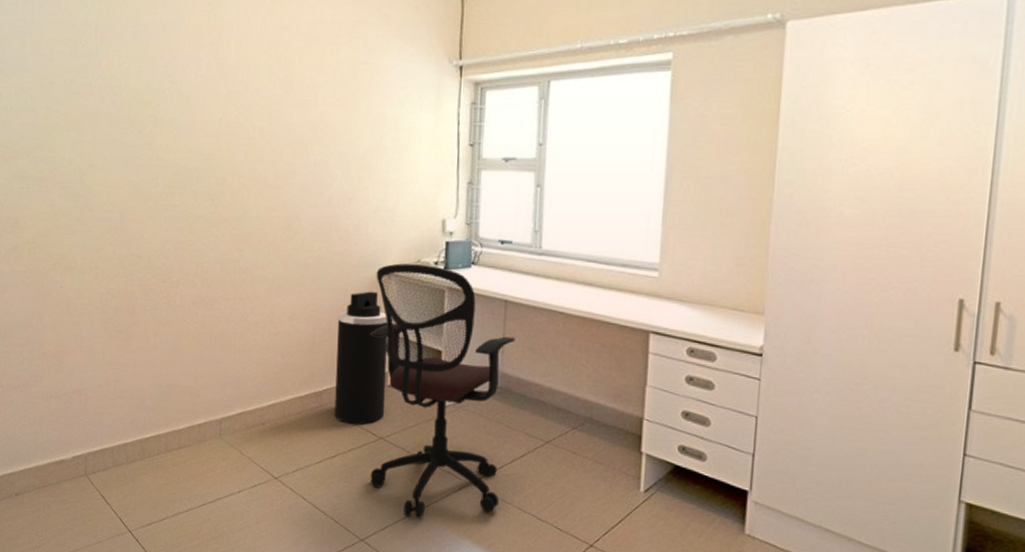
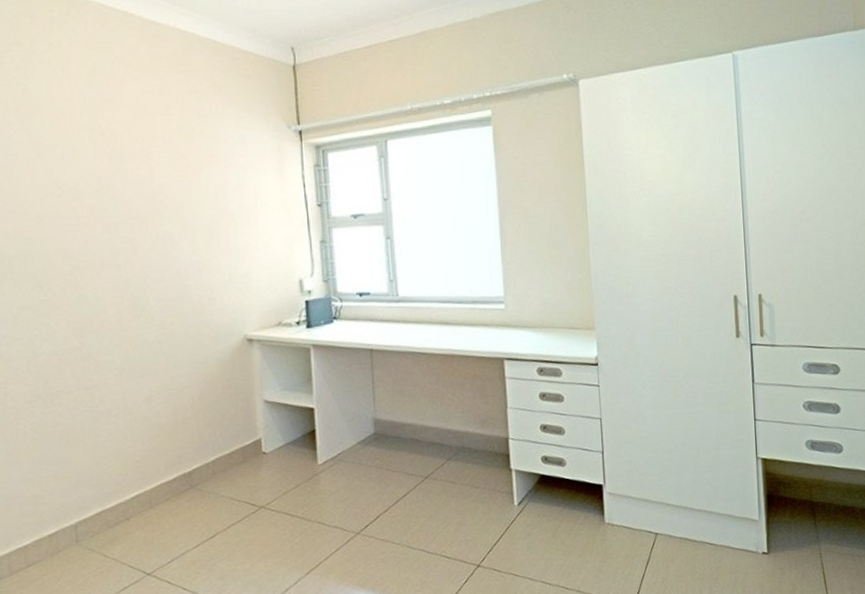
trash can: present [334,291,388,425] -> none [201,359,263,499]
office chair: present [369,263,515,519] -> none [236,325,389,582]

